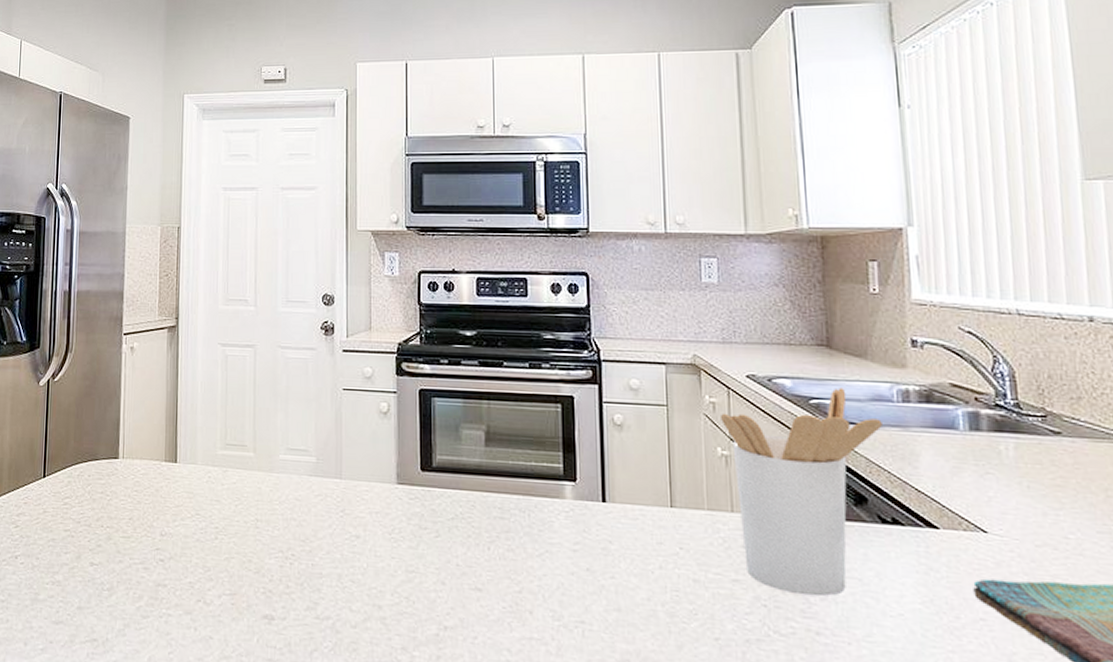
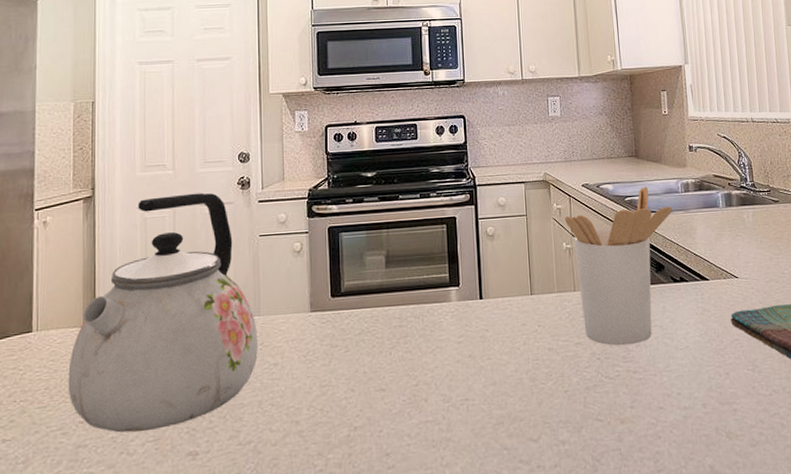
kettle: none [150,333,339,584] -> present [68,193,258,433]

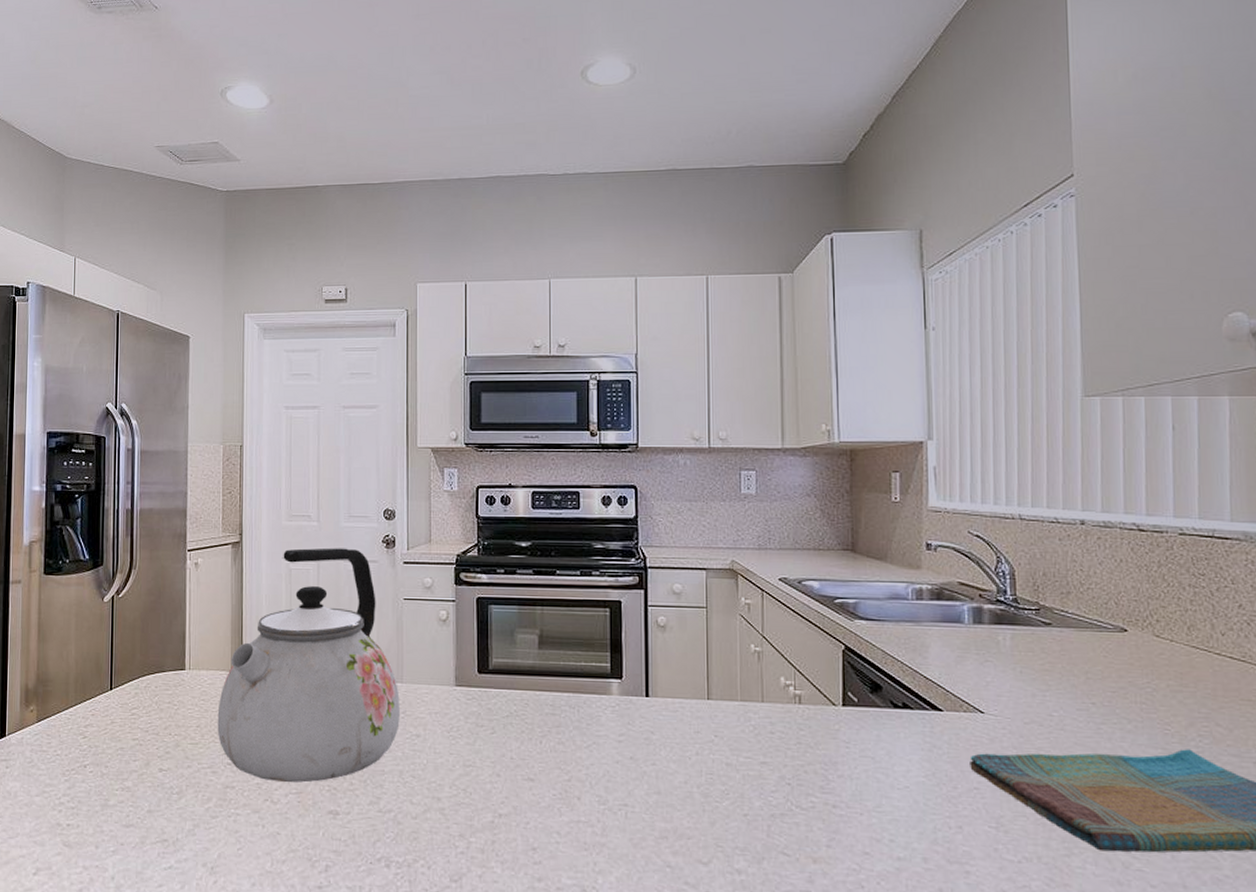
utensil holder: present [565,186,672,346] -> none [755,588,898,774]

